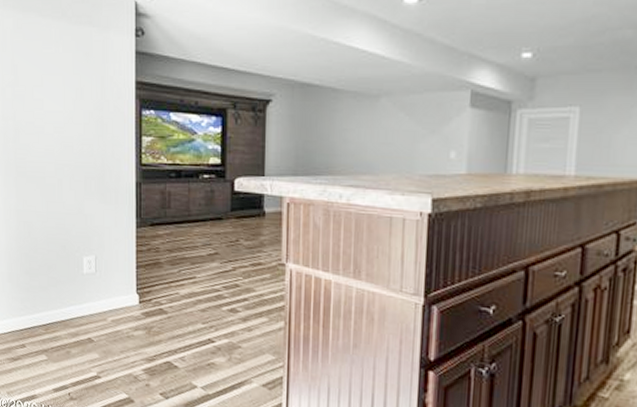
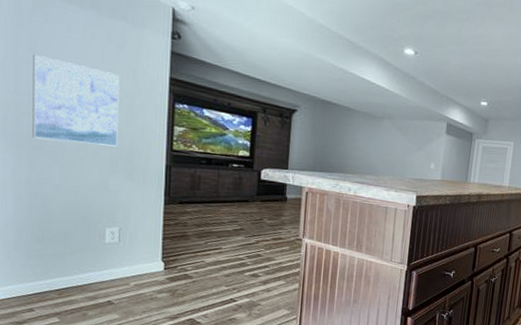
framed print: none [16,77,90,166] -> present [32,55,120,147]

